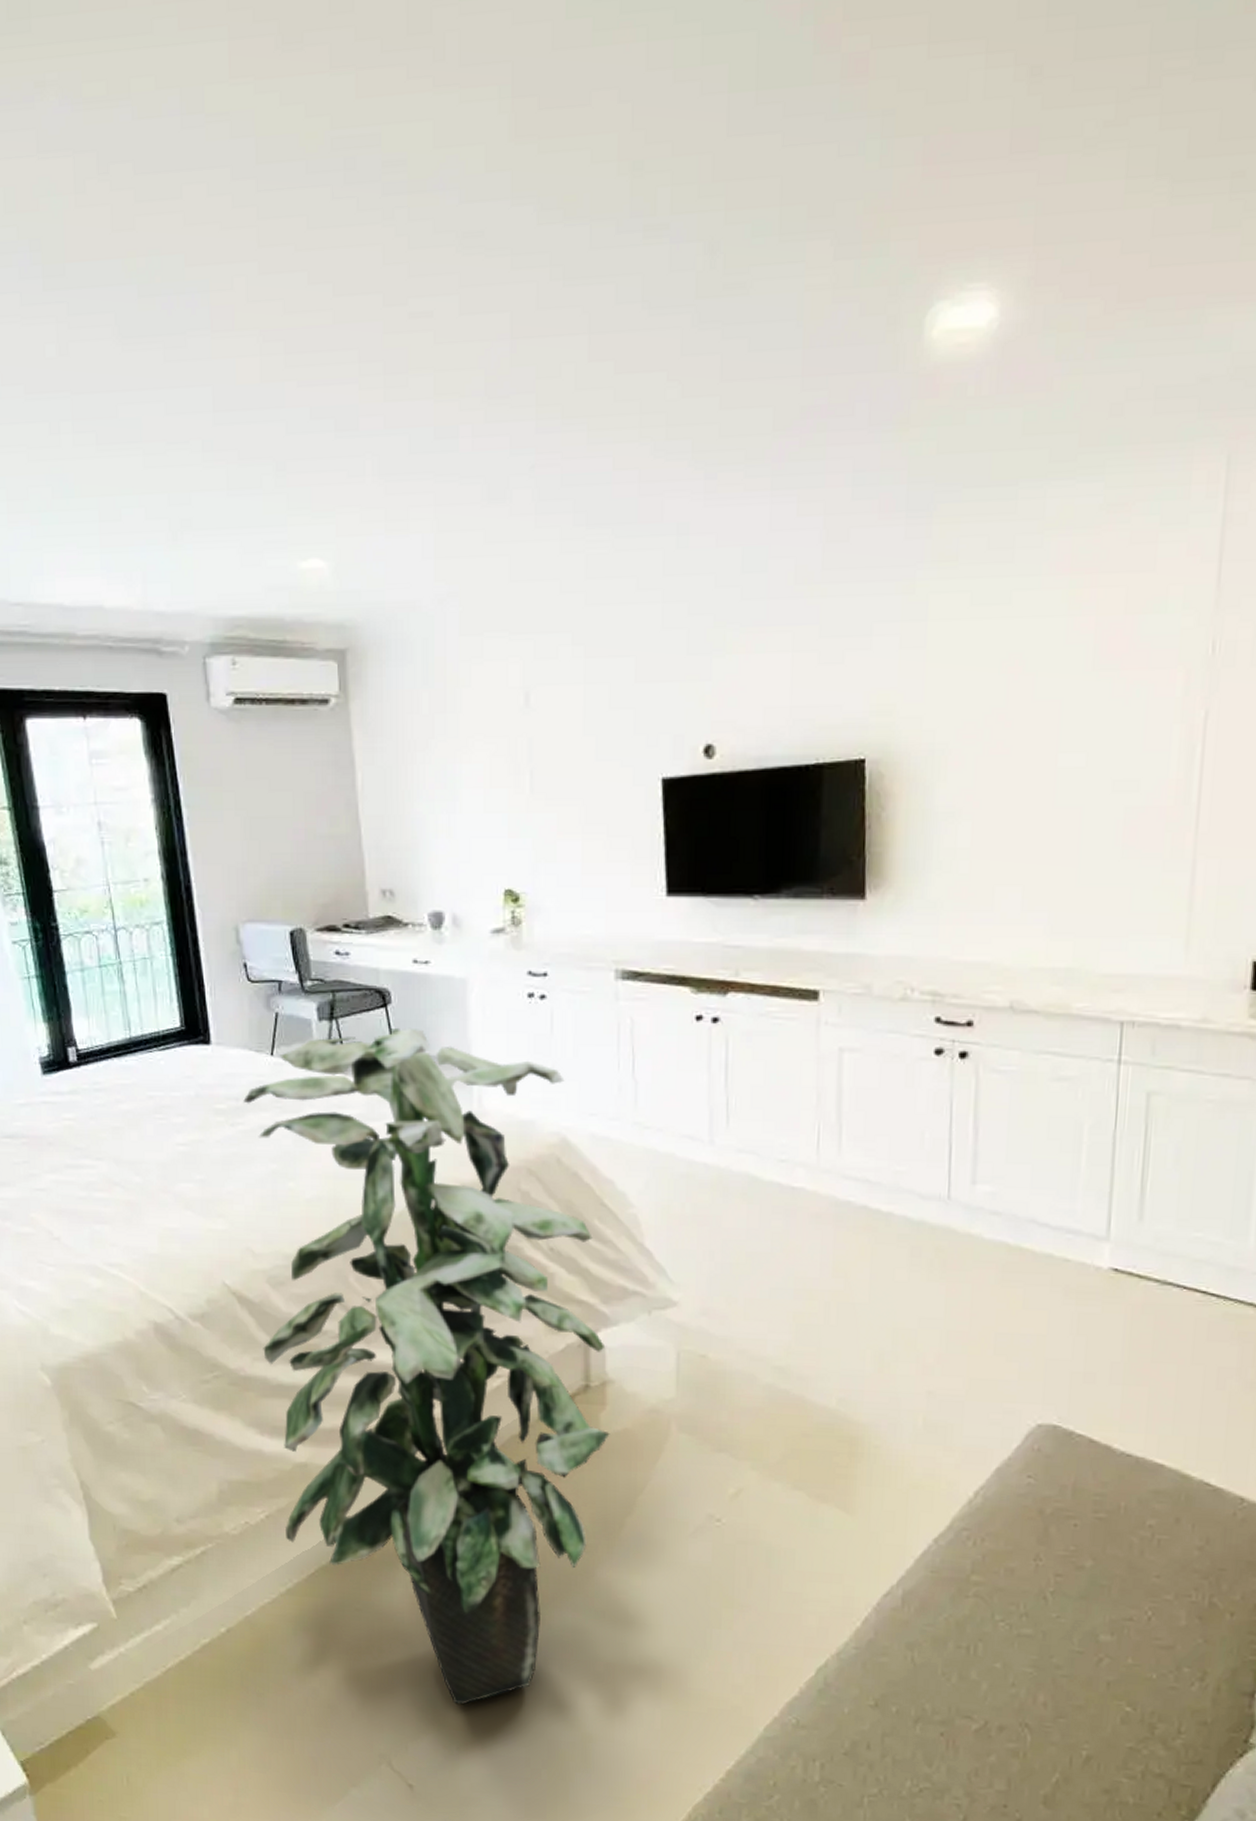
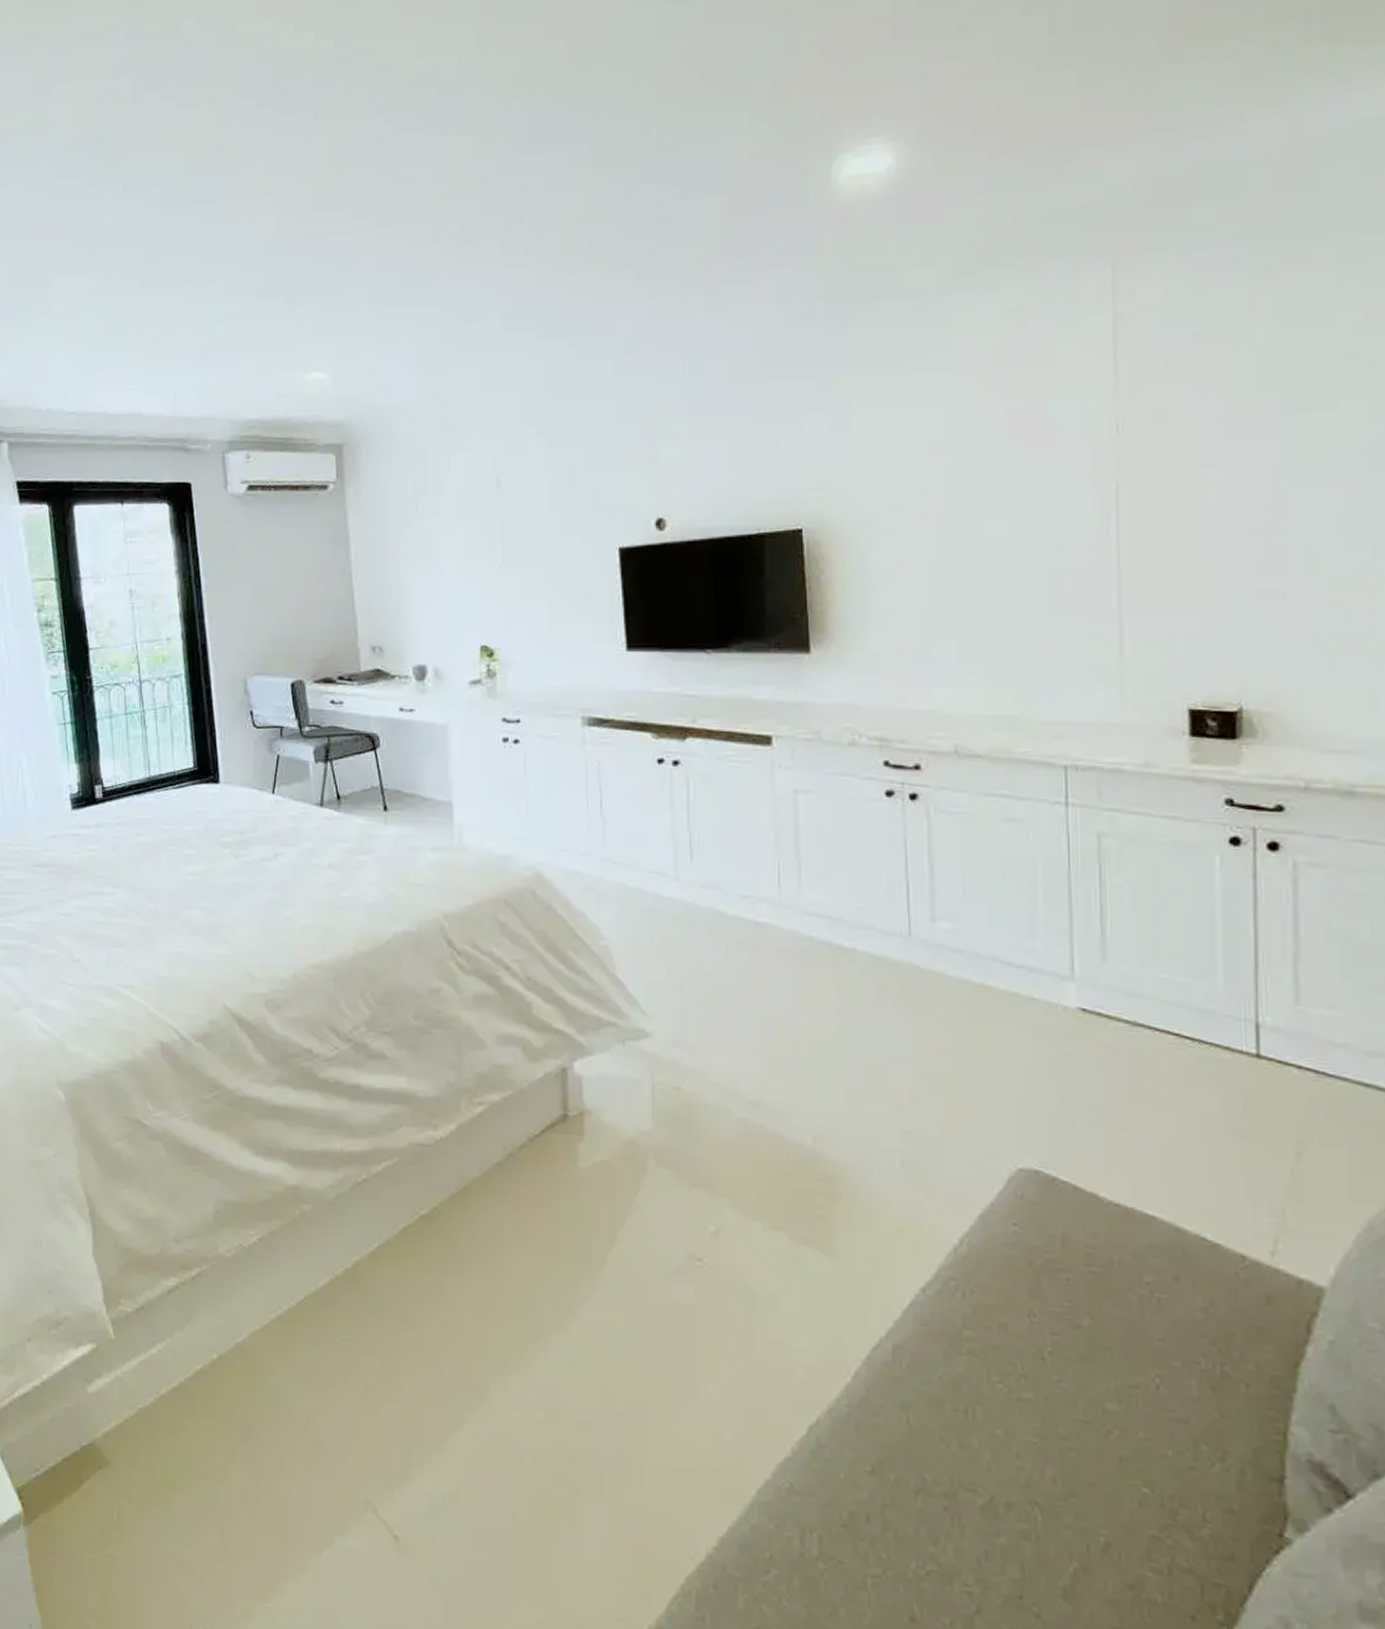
indoor plant: present [243,1027,610,1705] -> none [247,768,589,1449]

